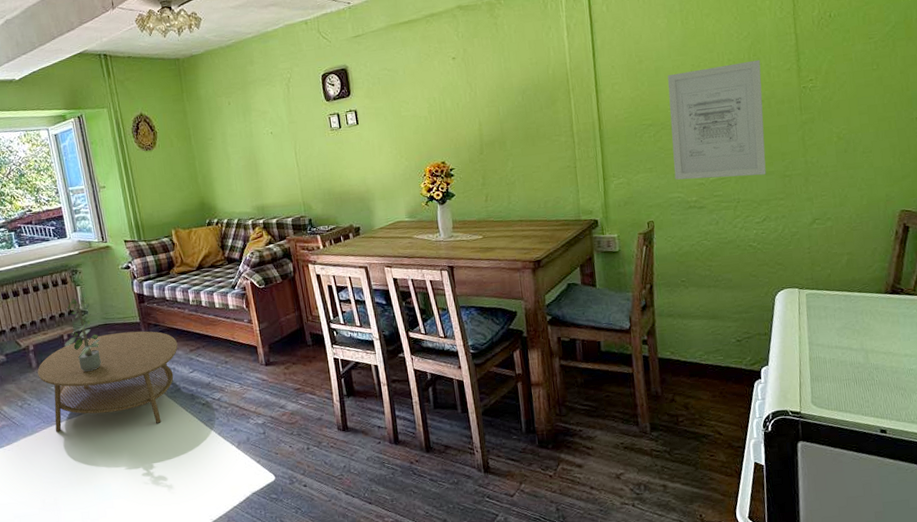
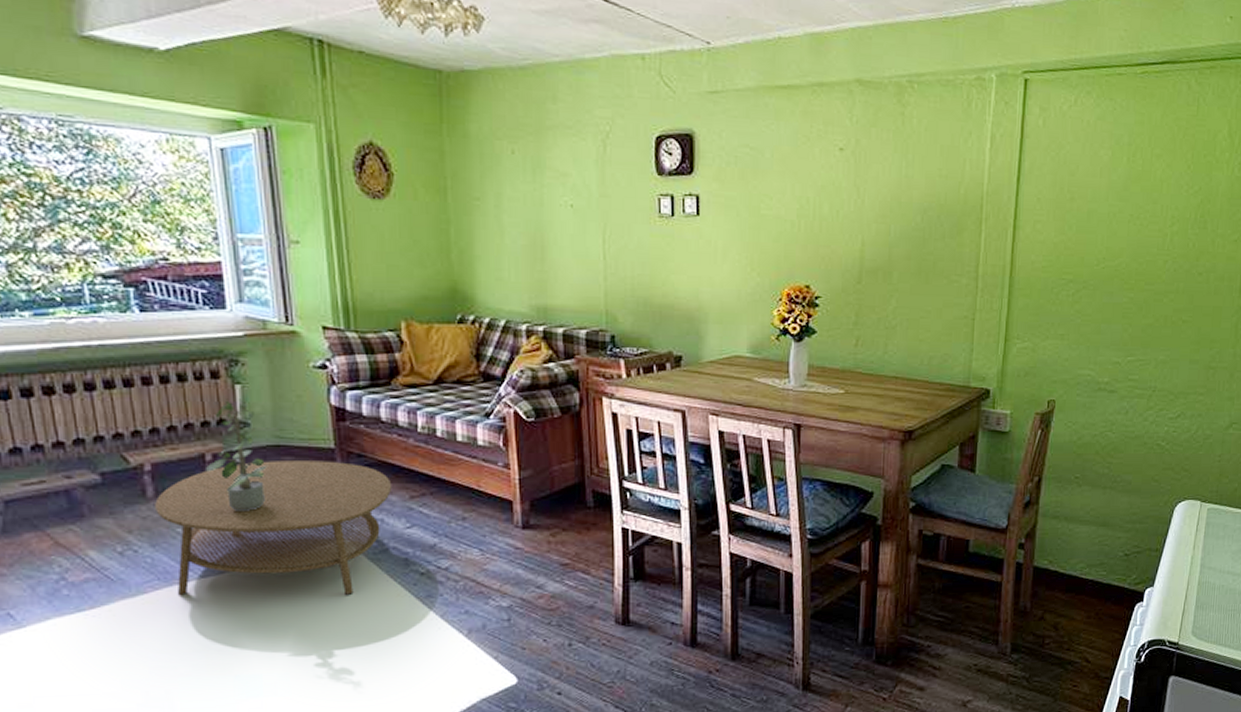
wall art: present [668,59,766,180] -> none [1088,221,1206,363]

